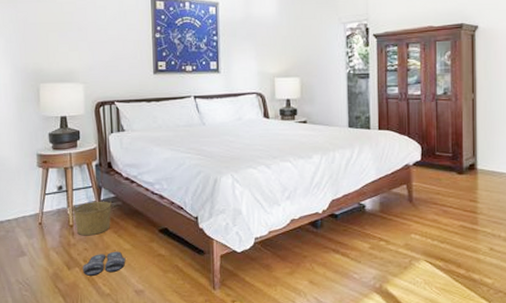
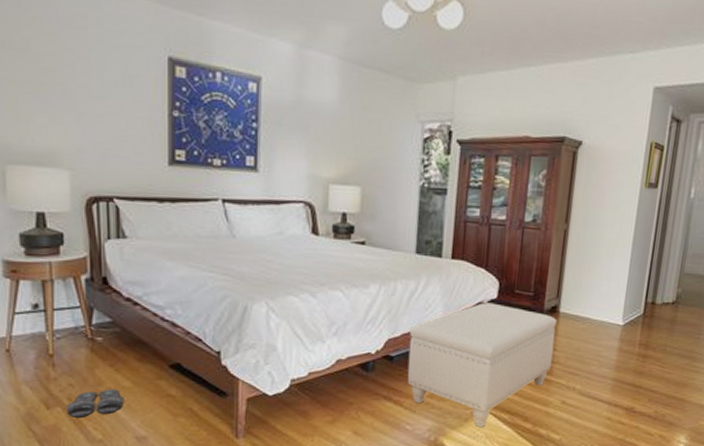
basket: present [73,200,112,236] -> none [53,325,107,369]
ottoman: none [350,164,476,275] -> present [407,303,557,428]

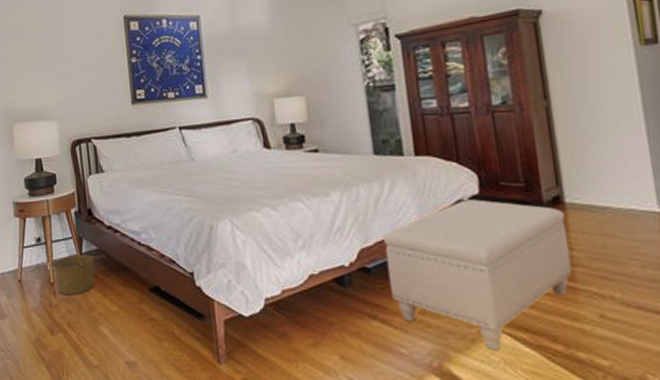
basket: none [53,325,107,369] -> present [53,253,95,296]
slippers: present [66,389,125,417] -> none [66,314,114,343]

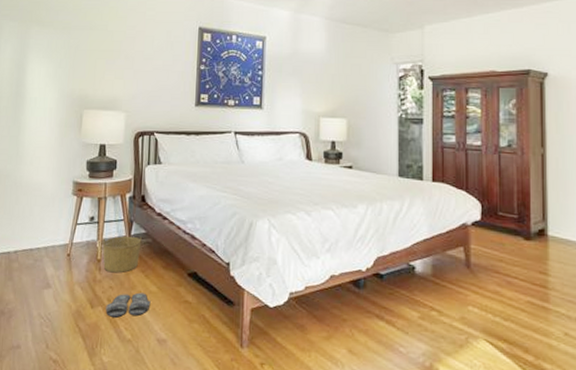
slippers: none [66,314,114,343] -> present [106,292,151,318]
ottoman: present [383,199,573,351] -> none [397,224,547,356]

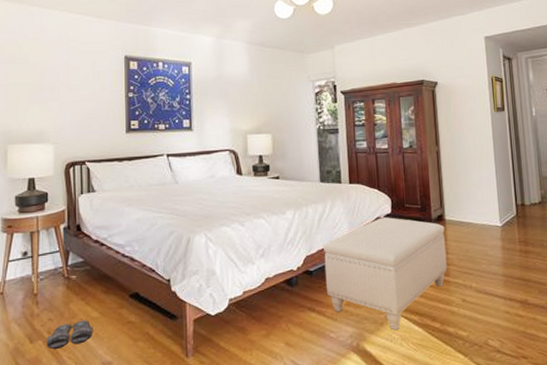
basket: present [102,236,142,273] -> none [38,265,80,305]
ottoman: none [397,224,547,356] -> present [323,217,448,331]

